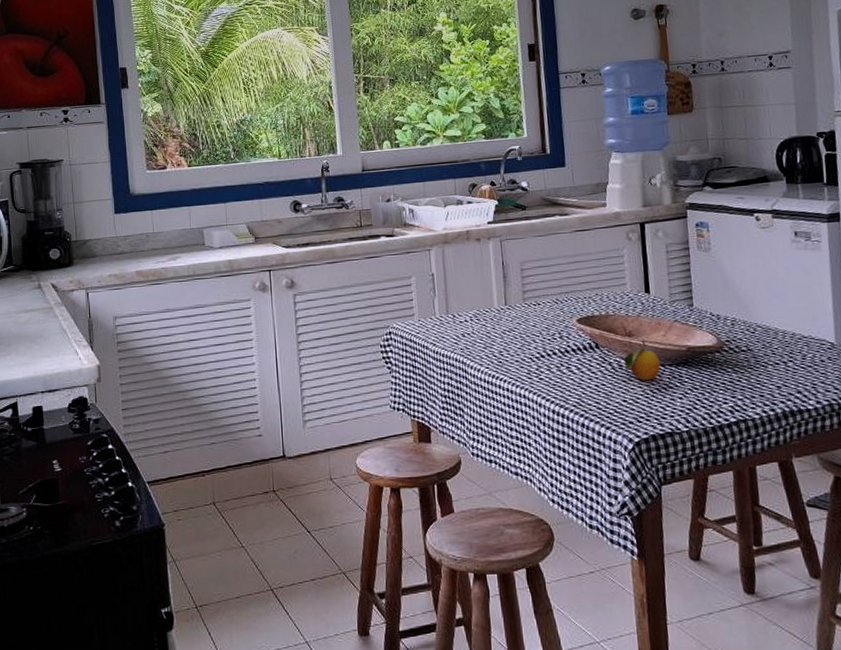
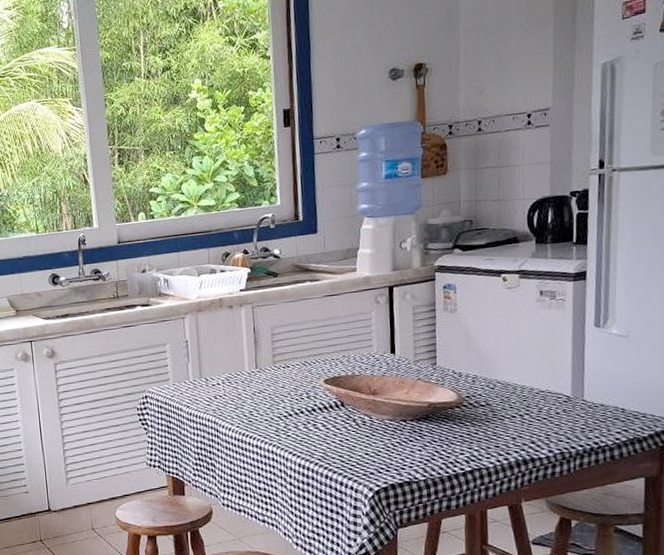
fruit: present [624,340,661,381] -> none [368,397,403,436]

